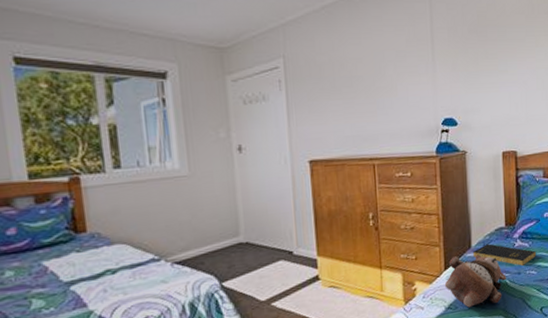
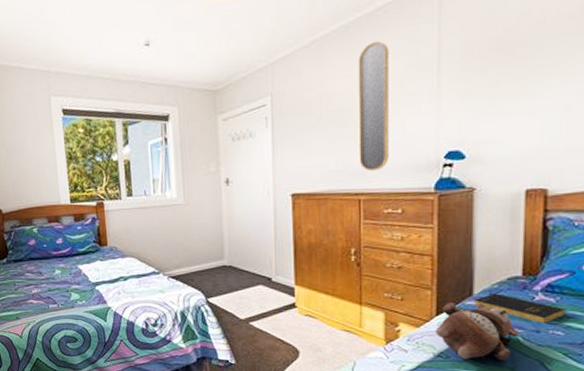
home mirror: none [365,14,397,137] -> present [358,41,389,172]

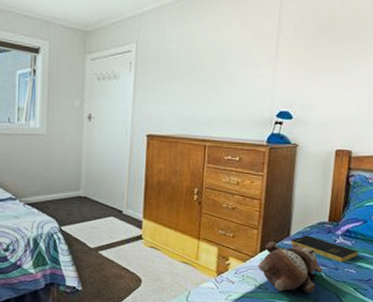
home mirror: present [358,41,389,172] -> none [207,9,240,122]

